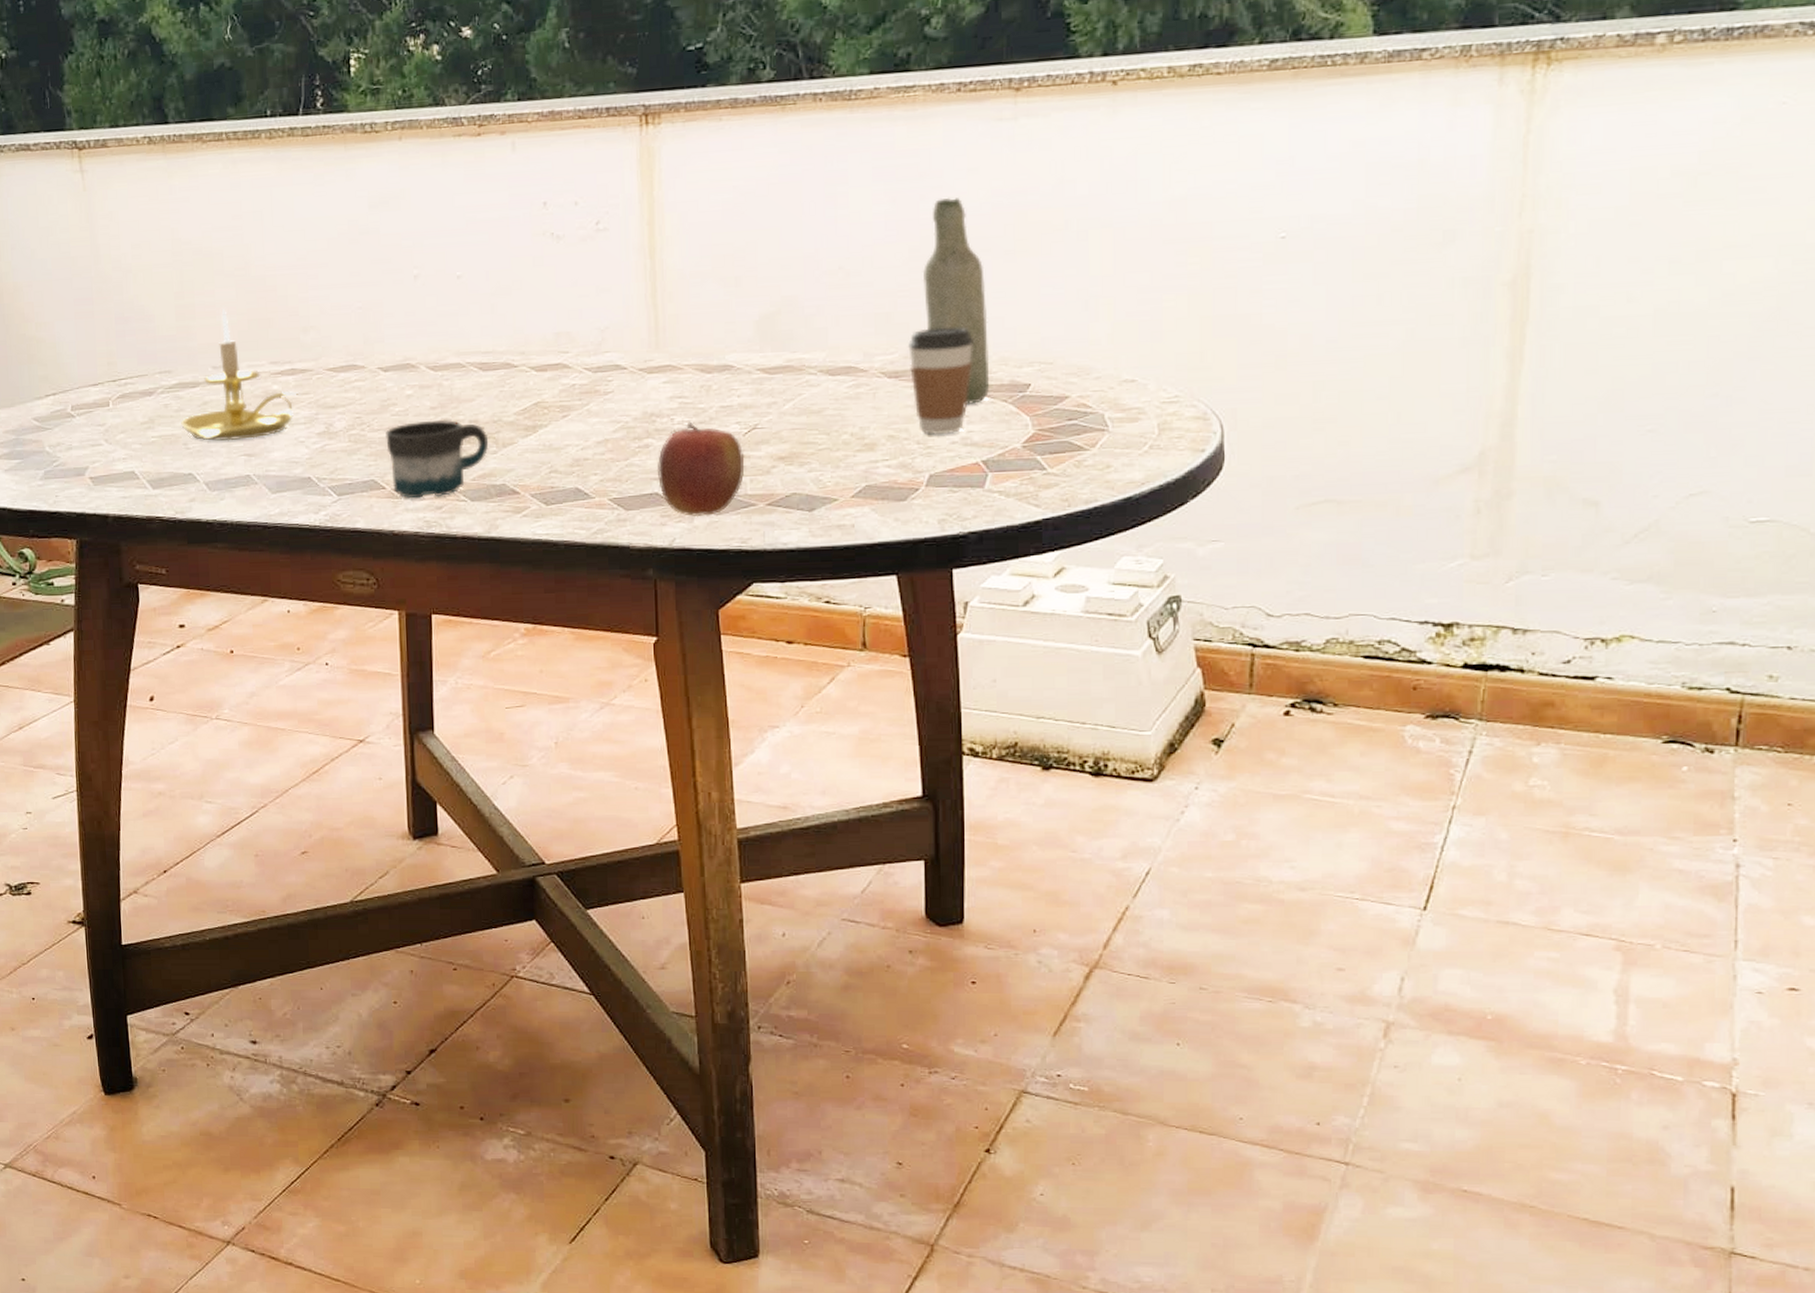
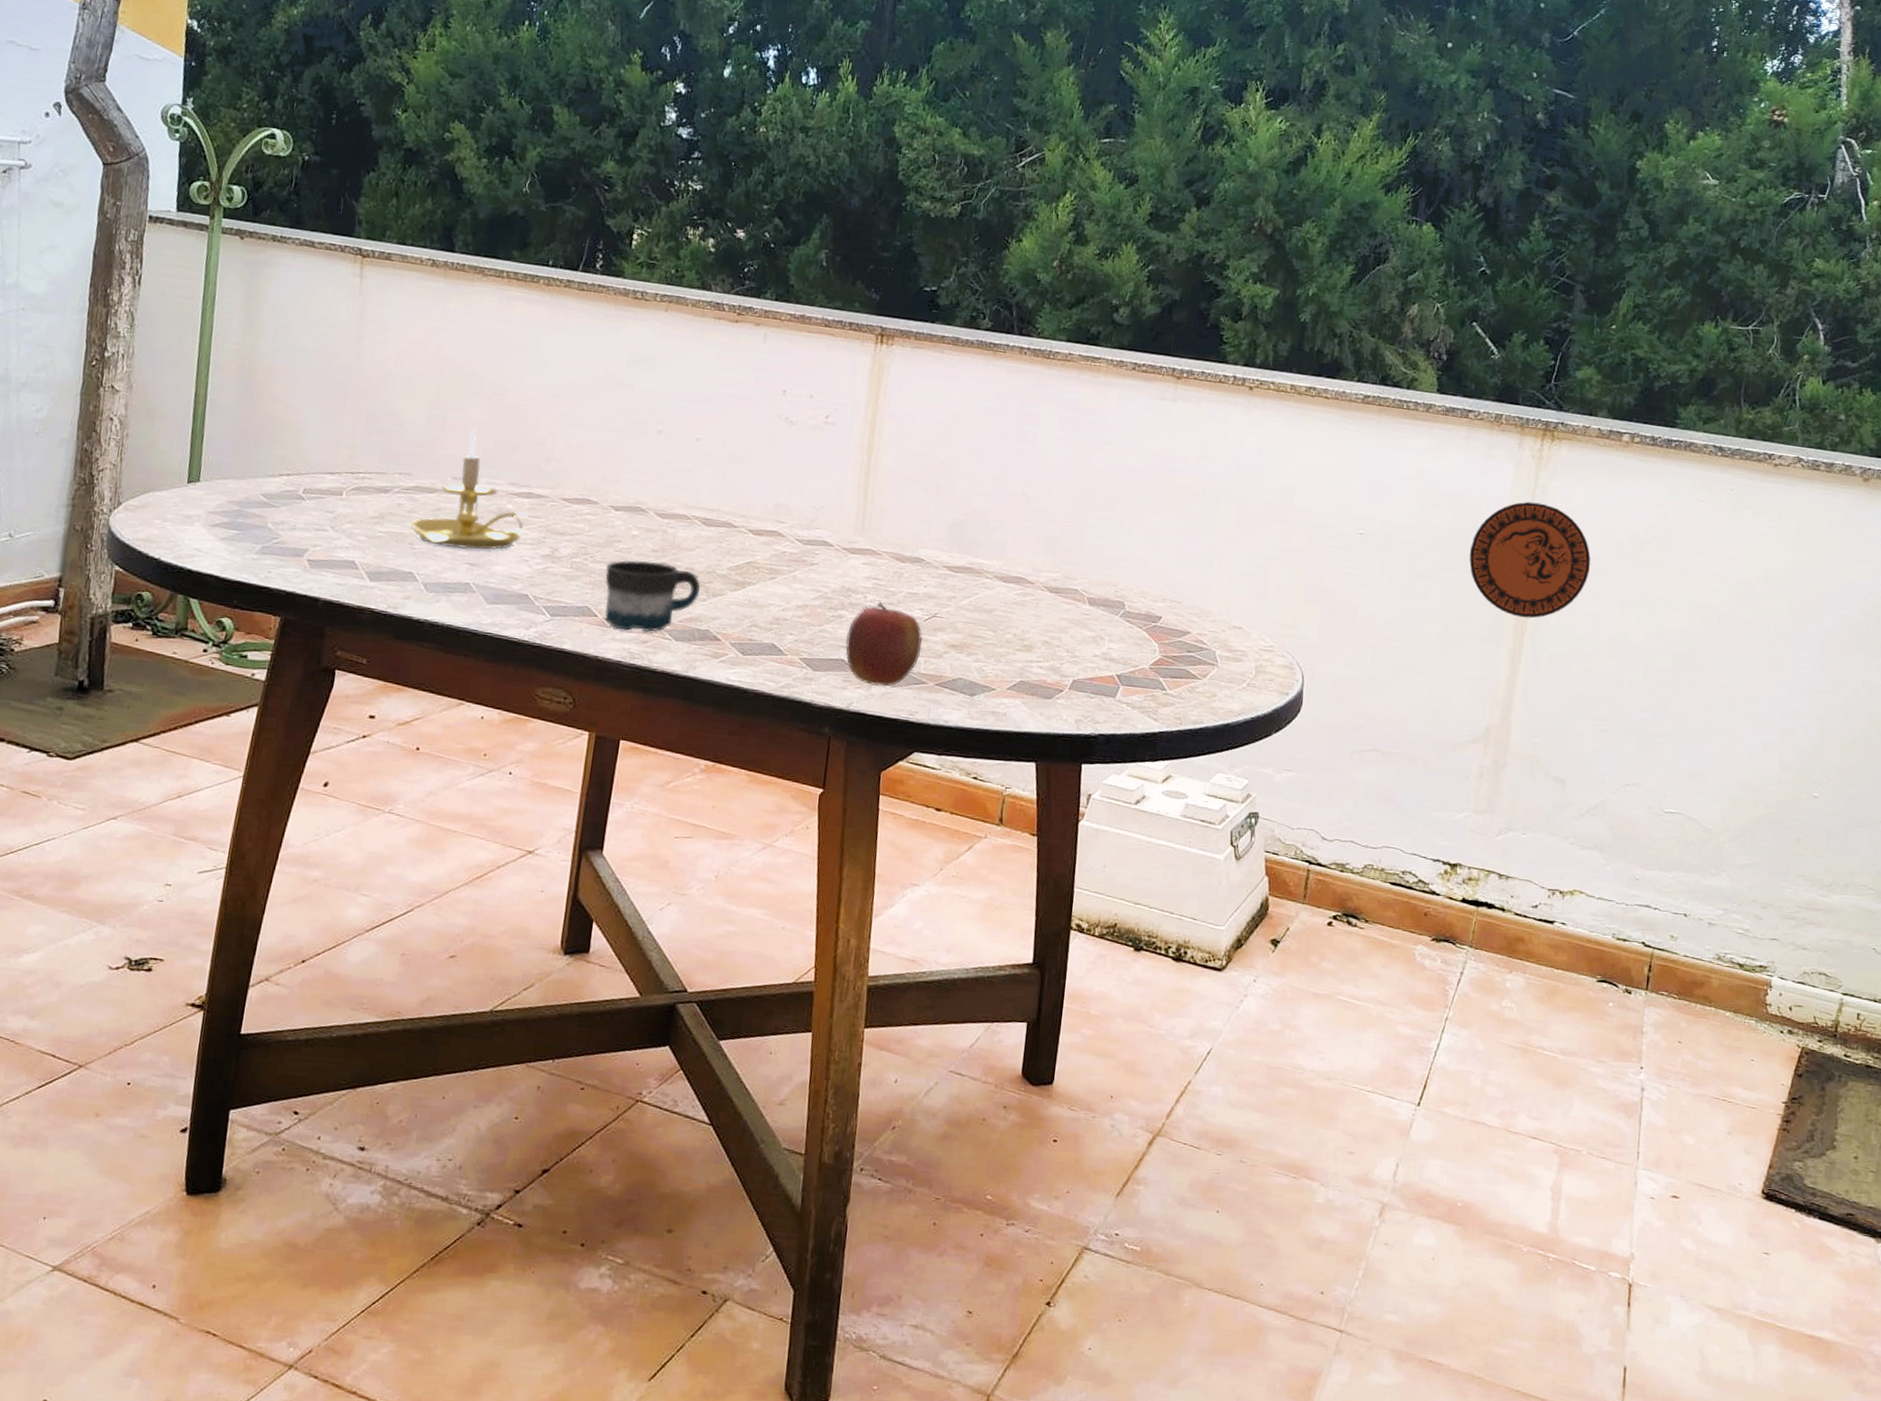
coffee cup: present [908,327,973,436] -> none [1068,556,1122,648]
bottle: present [922,197,990,404] -> none [1086,452,1136,626]
decorative plate: none [1437,151,1618,305] -> present [1469,501,1591,619]

